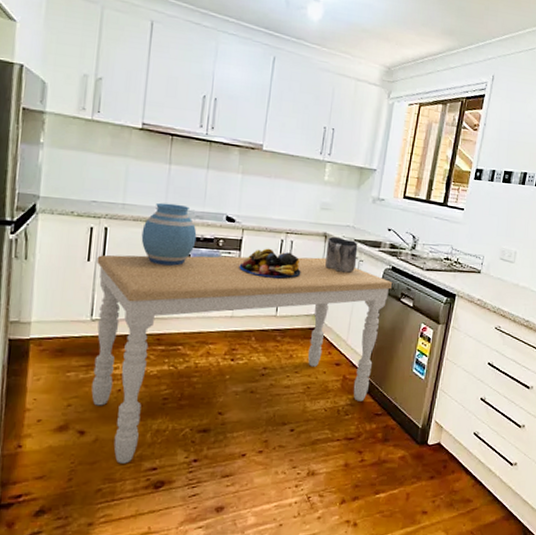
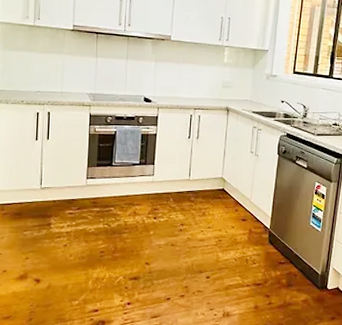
dining table: present [91,255,393,464] -> none [43,128,288,306]
vase: present [141,202,197,266] -> none [77,89,121,141]
fruit bowl: present [239,248,301,279] -> none [156,123,208,148]
bucket: present [325,236,358,273] -> none [229,110,256,140]

